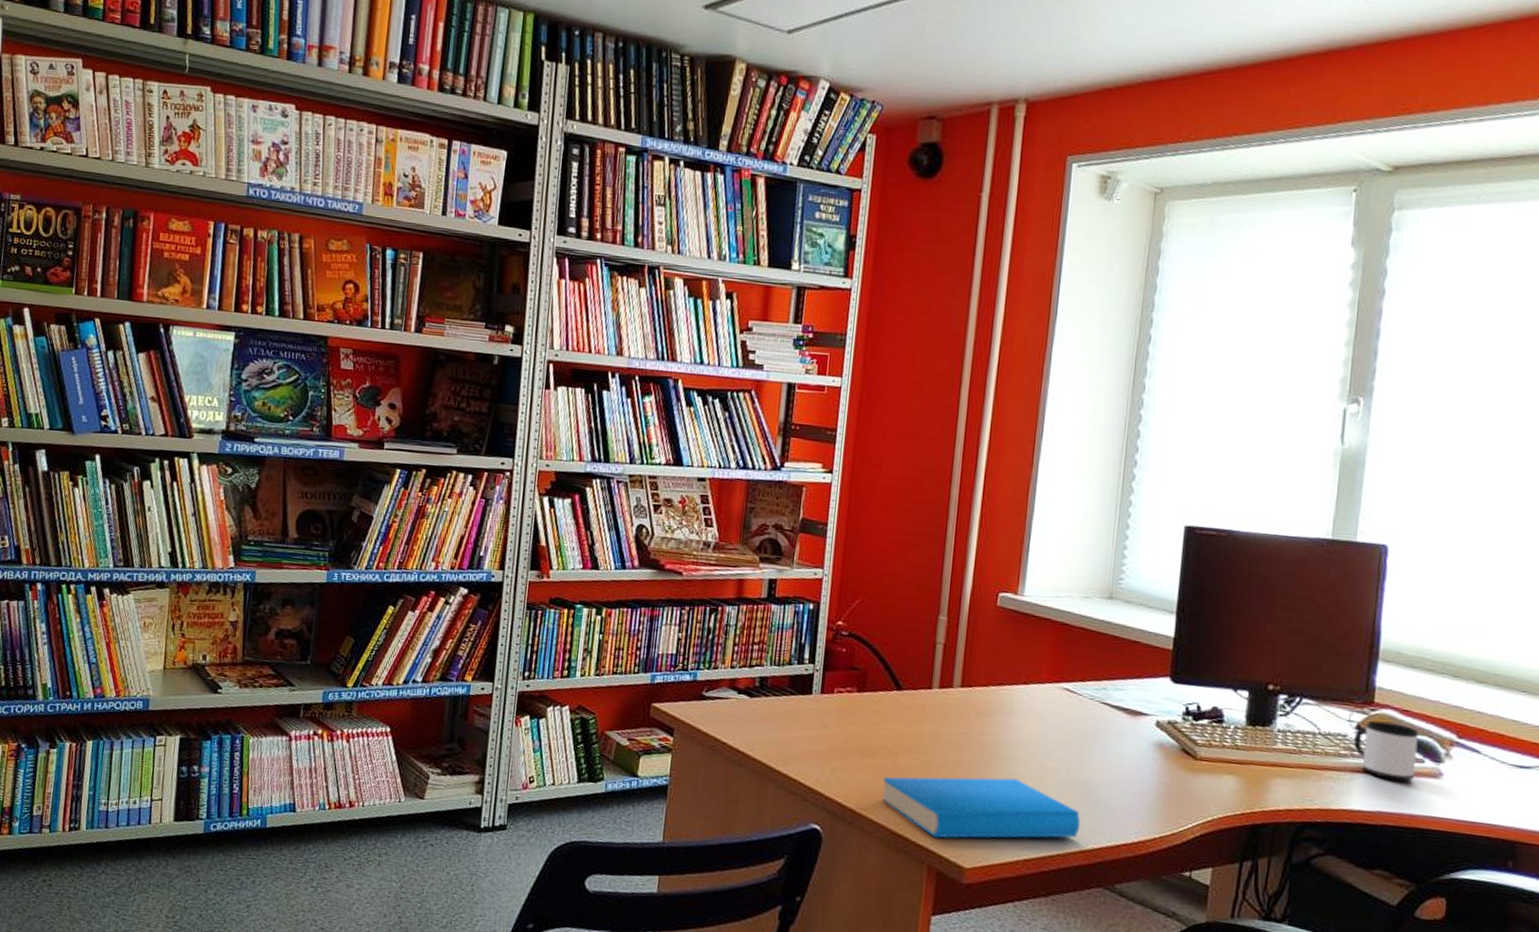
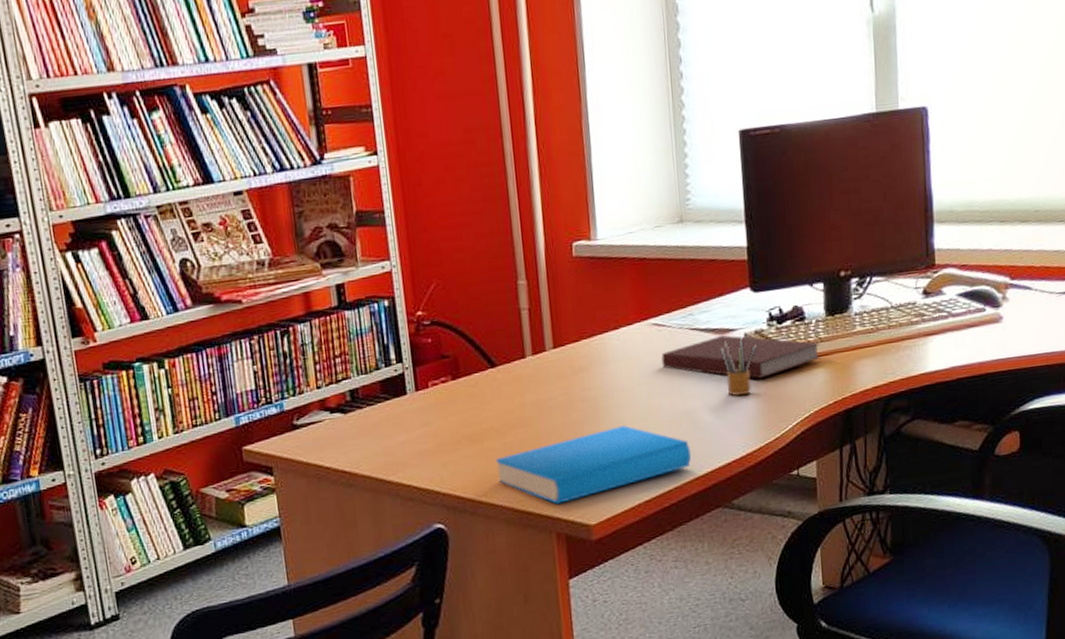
notebook: none [1066,716,1236,770] -> present [661,334,821,379]
pencil box: none [1128,722,1169,782] -> present [720,336,757,396]
mug: present [1353,720,1419,782] -> none [922,279,979,335]

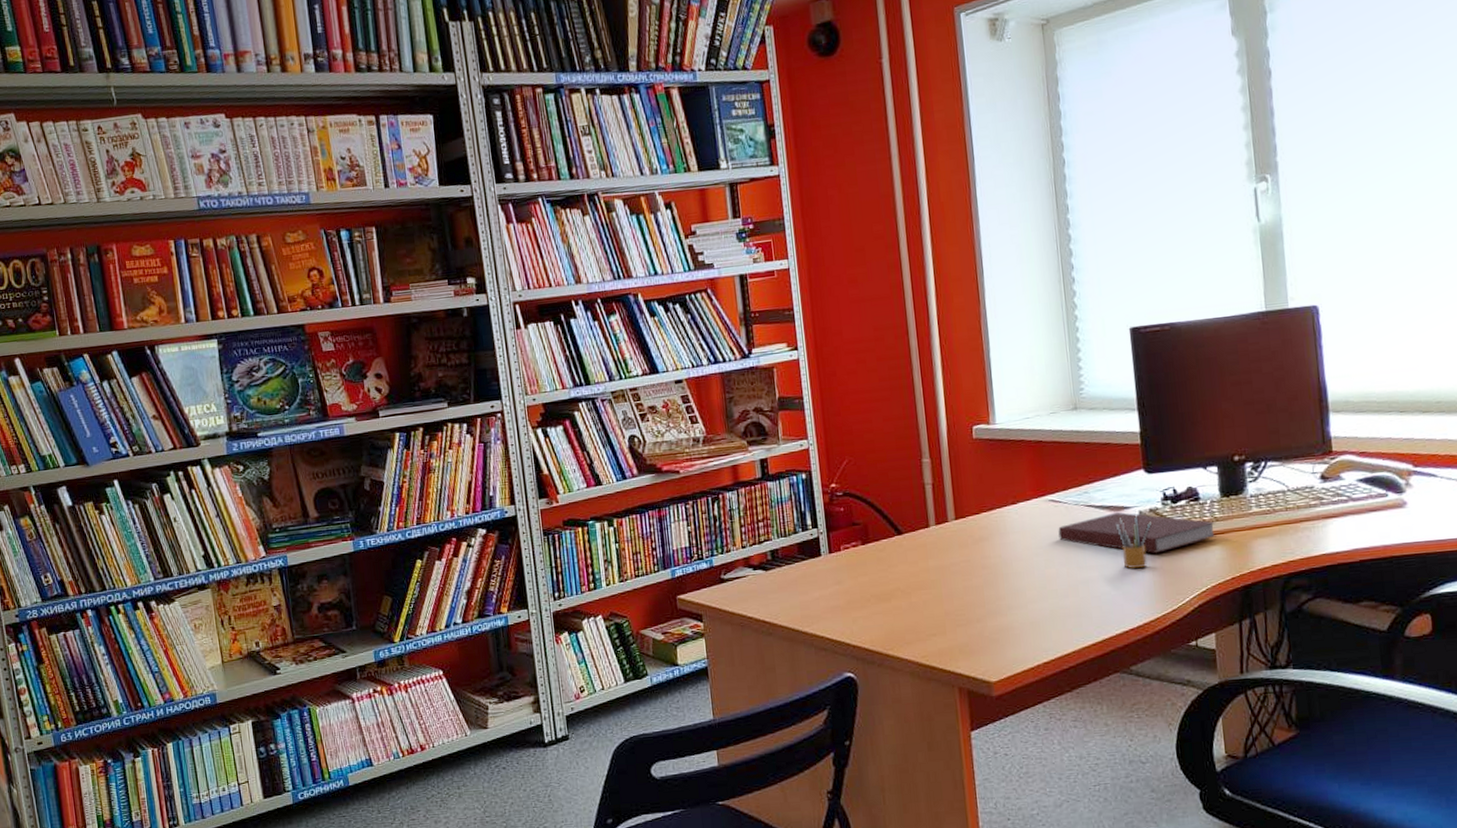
book: present [496,425,692,504] -> none [902,592,1089,661]

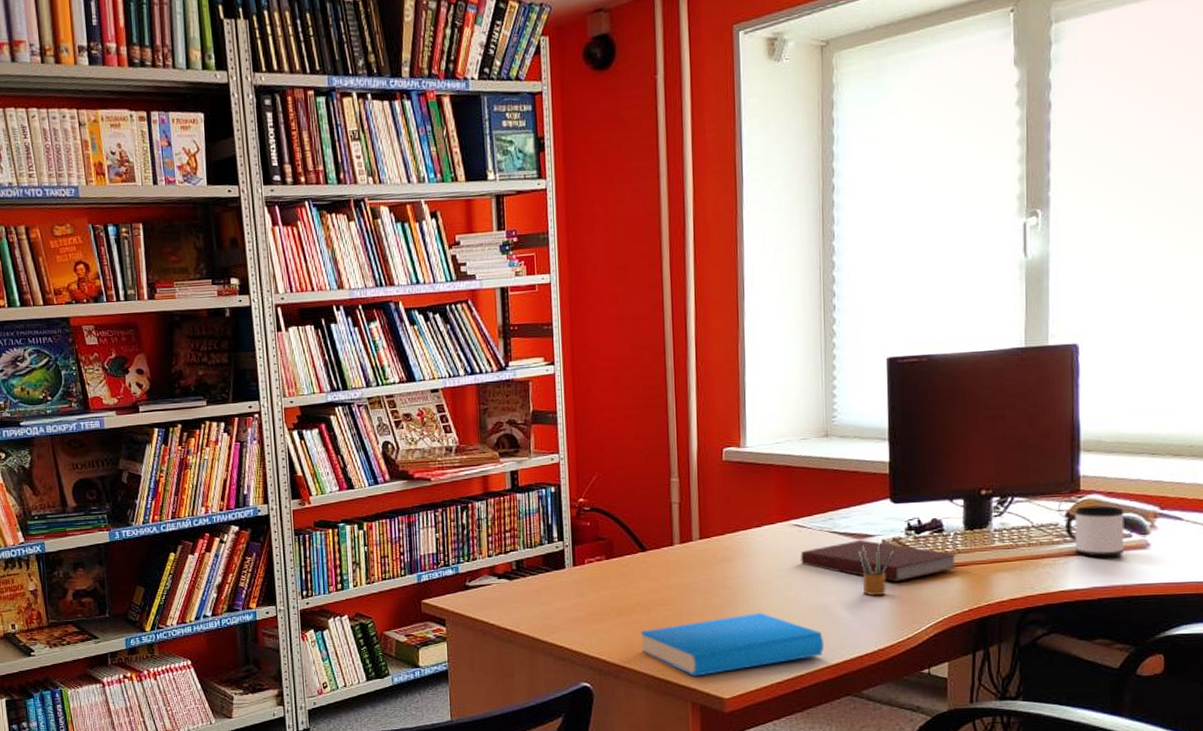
book: none [902,592,1089,661] -> present [641,613,825,677]
mug: none [1320,466,1382,518] -> present [1064,505,1125,557]

